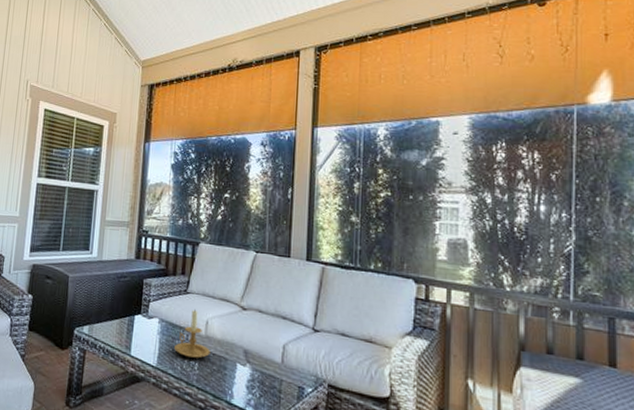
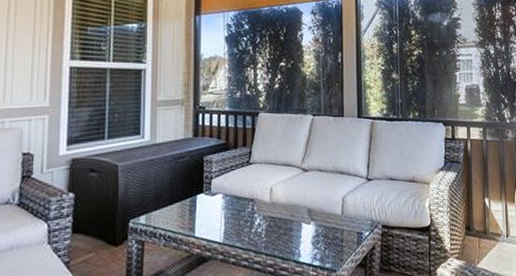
candle holder: present [174,309,210,358] -> none [241,178,276,227]

